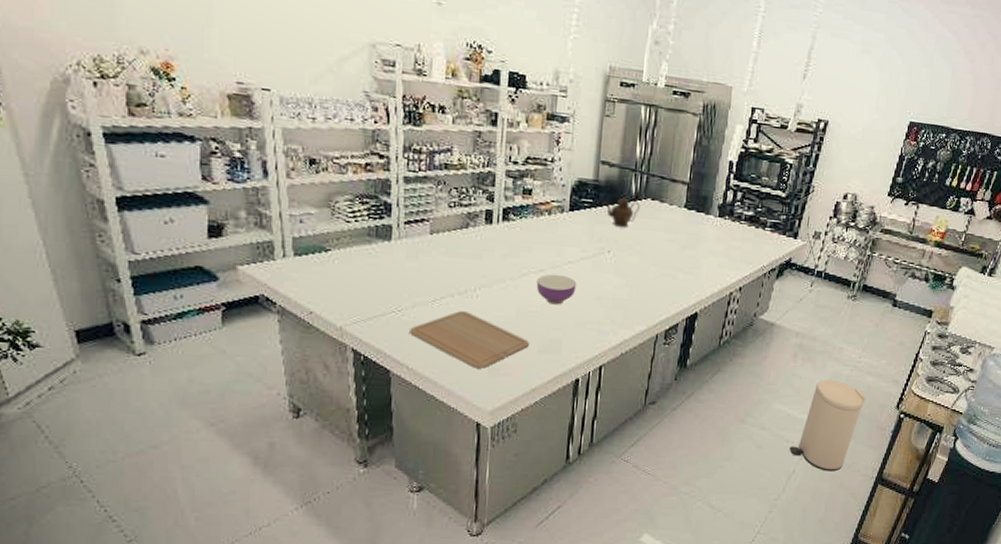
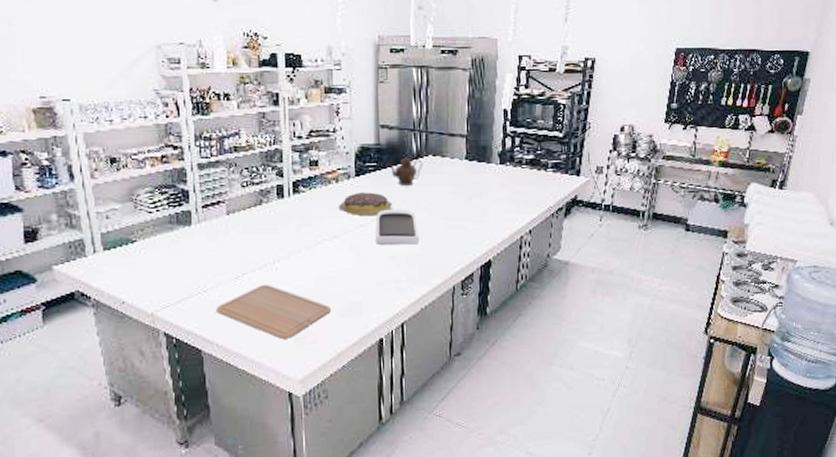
bowl: present [536,274,577,305] -> none [331,238,370,269]
cake: none [548,228,605,254] -> present [339,192,393,217]
scale: none [583,248,628,288] -> present [375,208,420,245]
pedal bin: present [789,379,866,472] -> none [601,311,672,406]

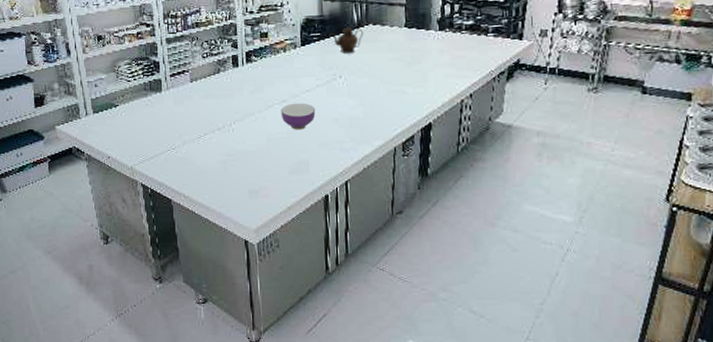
chopping board: present [216,285,331,339] -> none [183,144,281,192]
bowl: none [331,238,370,269] -> present [280,103,316,130]
cake: present [339,192,393,217] -> none [286,60,336,83]
scale: present [375,208,420,245] -> none [320,74,362,109]

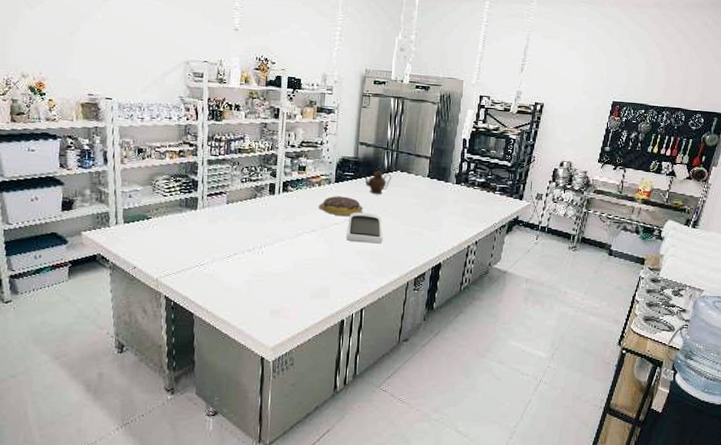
bowl: present [280,103,316,130] -> none [309,233,342,259]
cake: none [286,60,336,83] -> present [319,196,364,217]
scale: none [320,74,362,109] -> present [346,212,383,244]

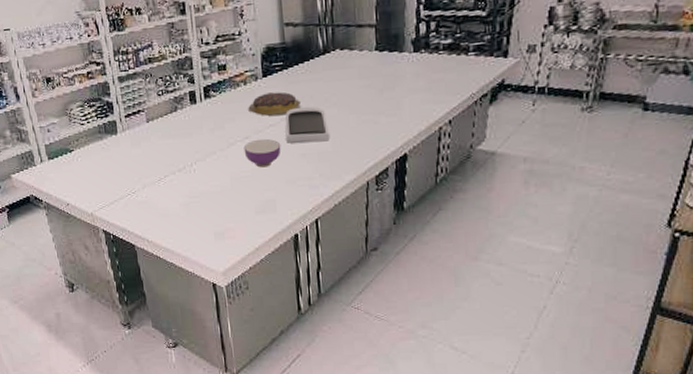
bowl: none [309,233,342,259] -> present [243,138,281,168]
teapot: present [361,169,392,194] -> none [293,52,331,83]

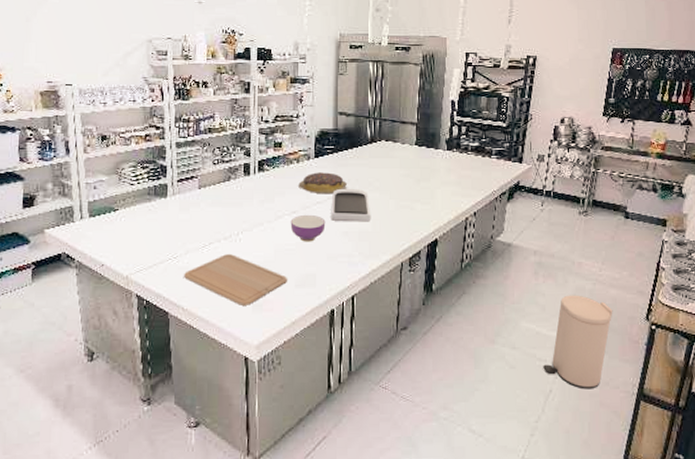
chopping board: none [144,185,247,235] -> present [184,254,287,305]
pedal bin: none [535,203,624,305] -> present [543,295,613,390]

